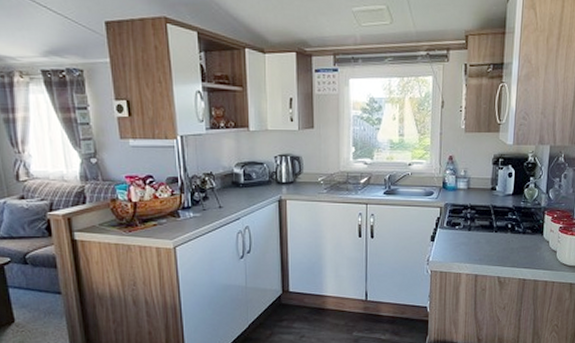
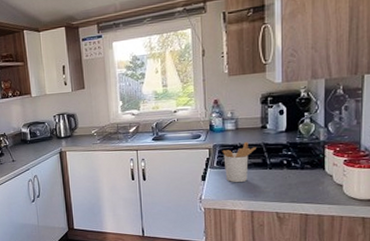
utensil holder: none [452,202,485,245] -> present [222,141,256,183]

